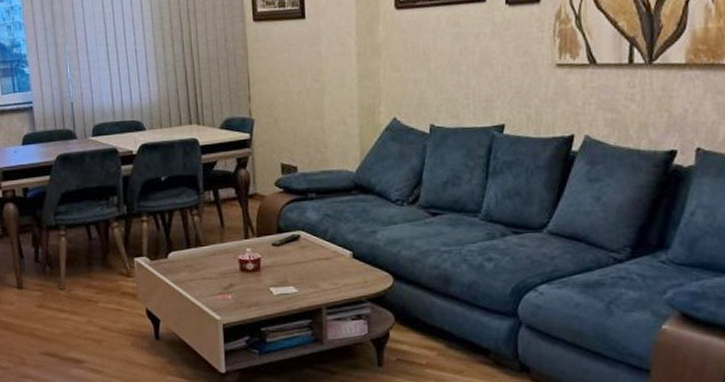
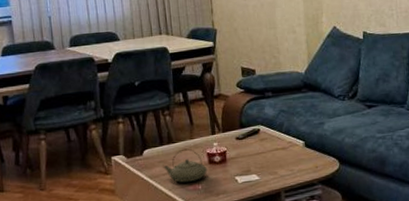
teapot: none [189,253,239,290] -> present [163,148,208,183]

